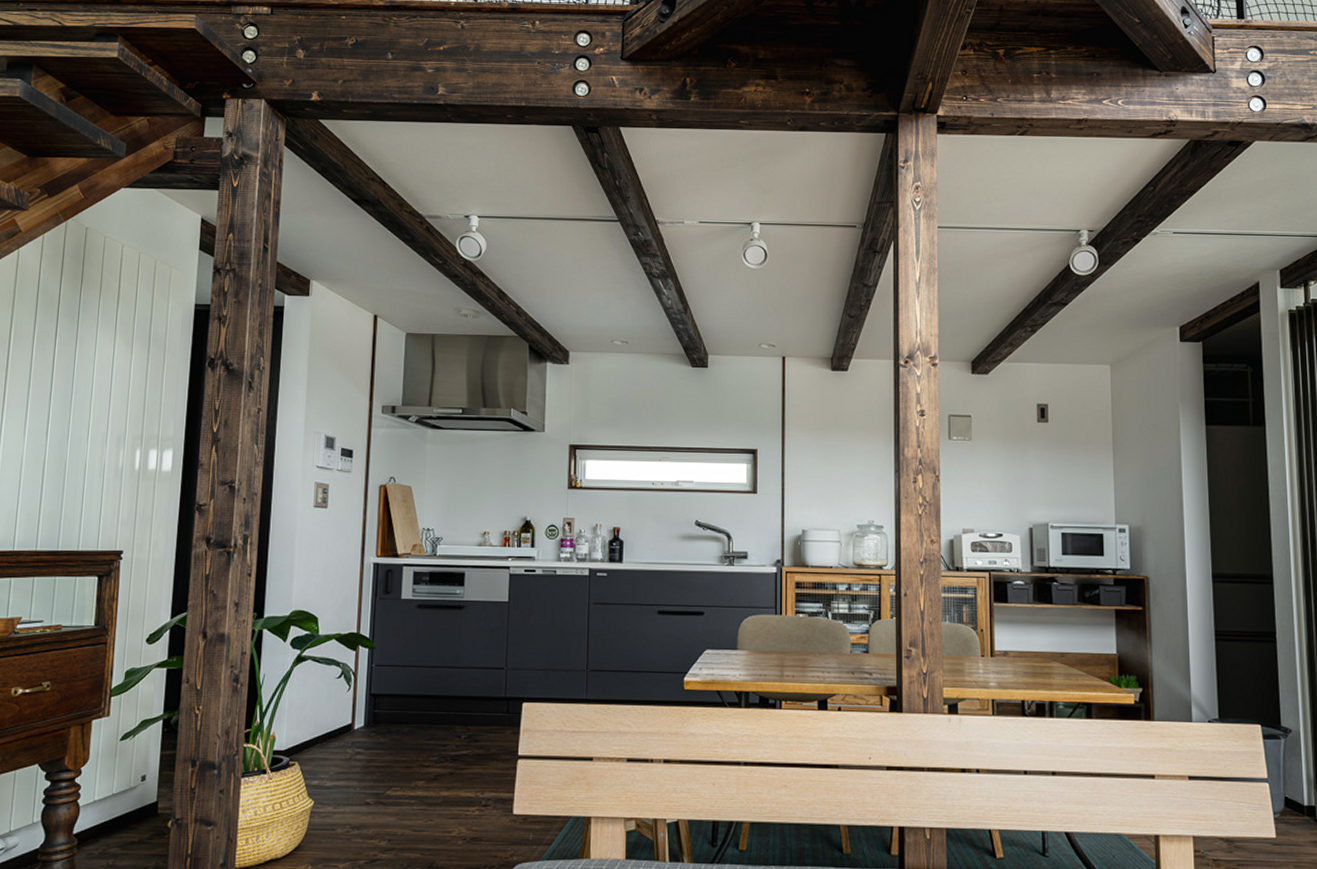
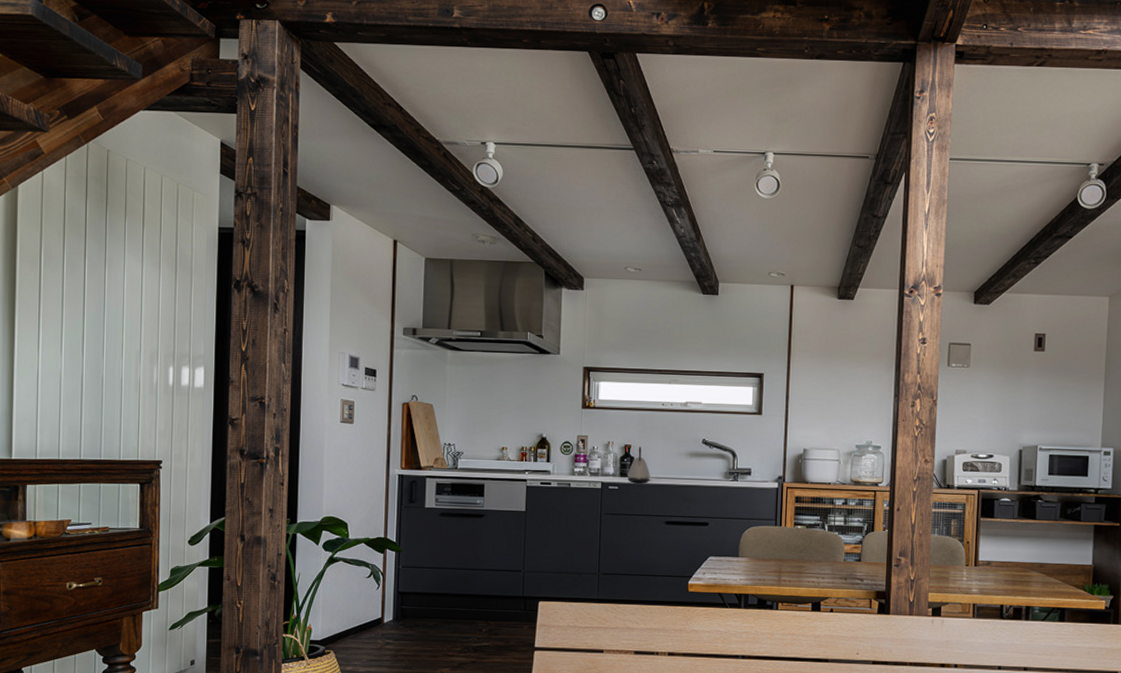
kettle: none [617,528,641,570] -> present [628,446,650,484]

